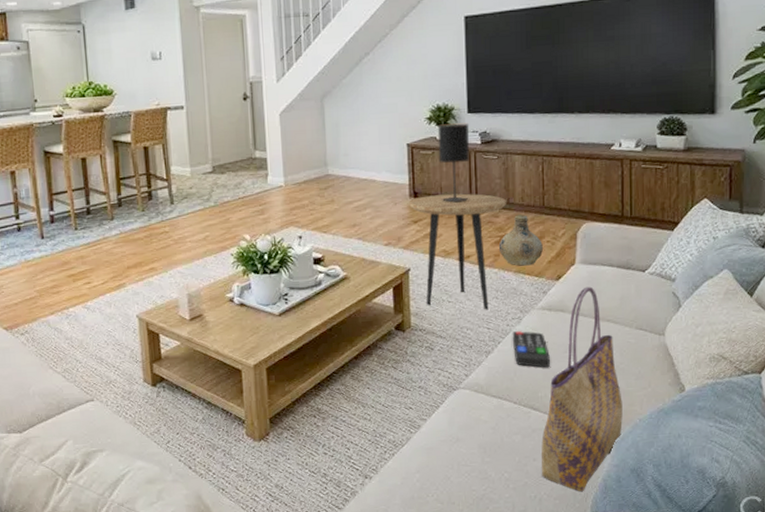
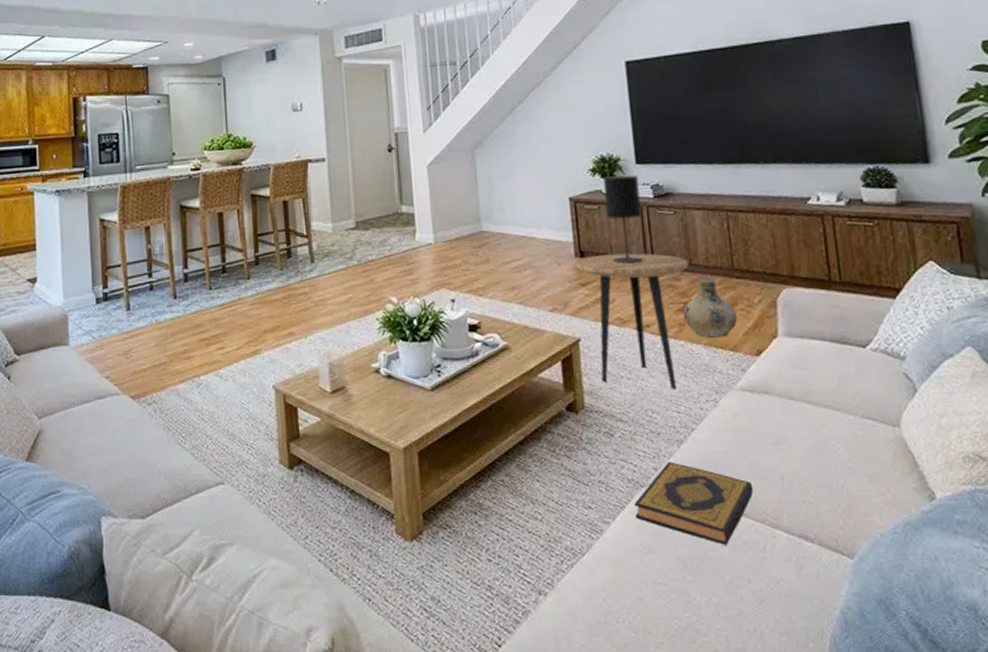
hardback book: none [447,369,544,433] -> present [634,461,754,545]
remote control: present [512,331,550,368] -> none [707,416,758,463]
tote bag: present [541,286,623,492] -> none [756,364,859,628]

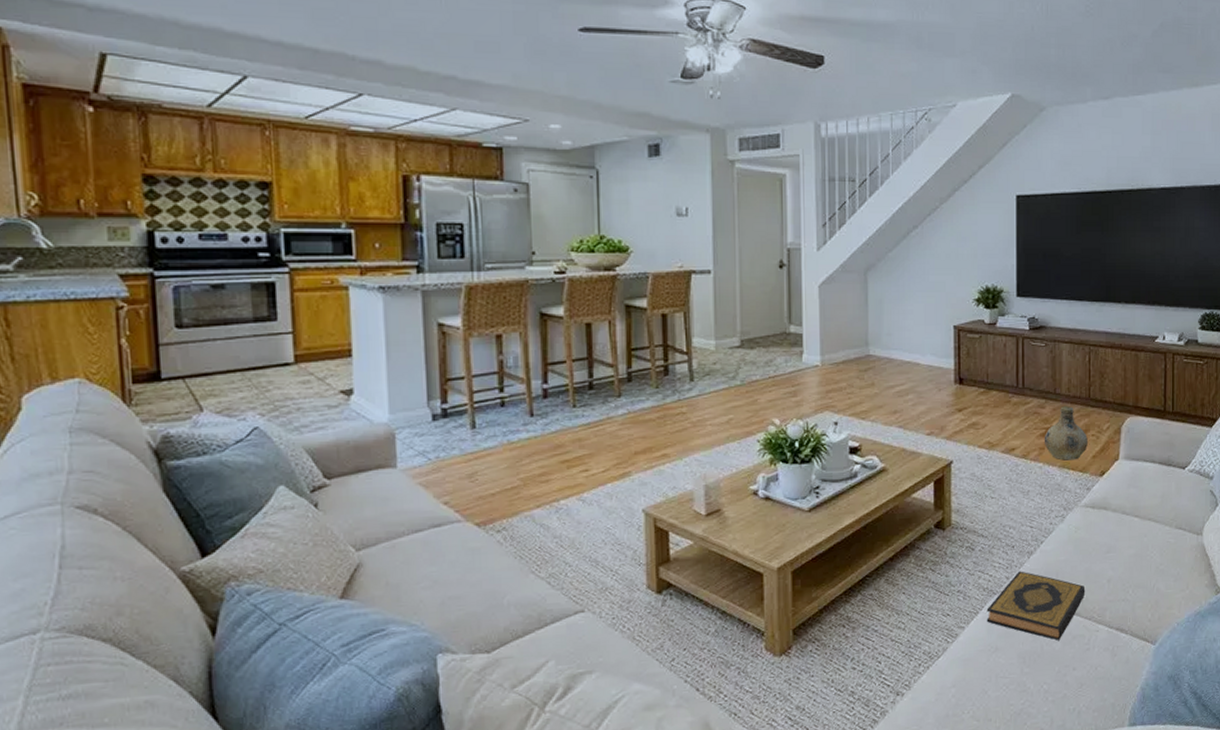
side table: present [575,253,688,390] -> none [954,381,1053,507]
table lamp: present [602,174,644,263] -> none [985,307,1018,391]

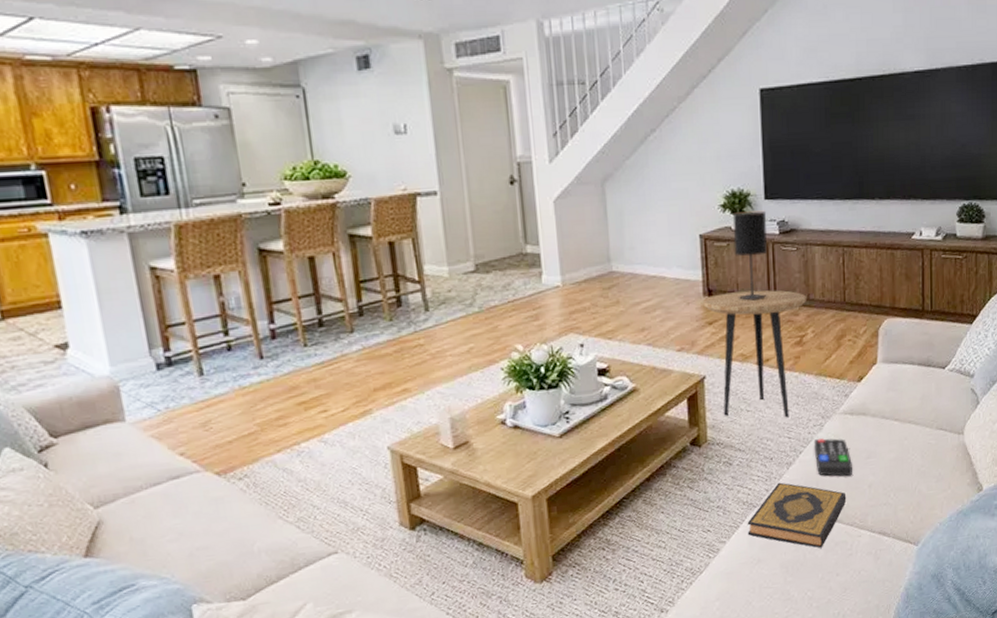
side table: none [954,381,1053,507] -> present [703,290,806,418]
table lamp: none [985,307,1018,391] -> present [732,210,767,301]
ceramic jug: present [1044,406,1089,460] -> none [799,311,845,368]
remote control: none [1055,530,1092,570] -> present [813,438,852,477]

